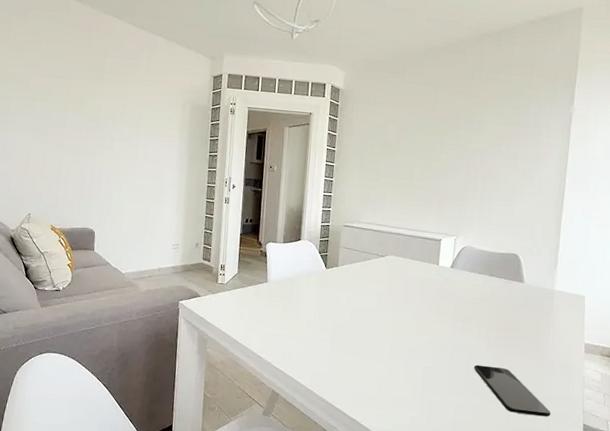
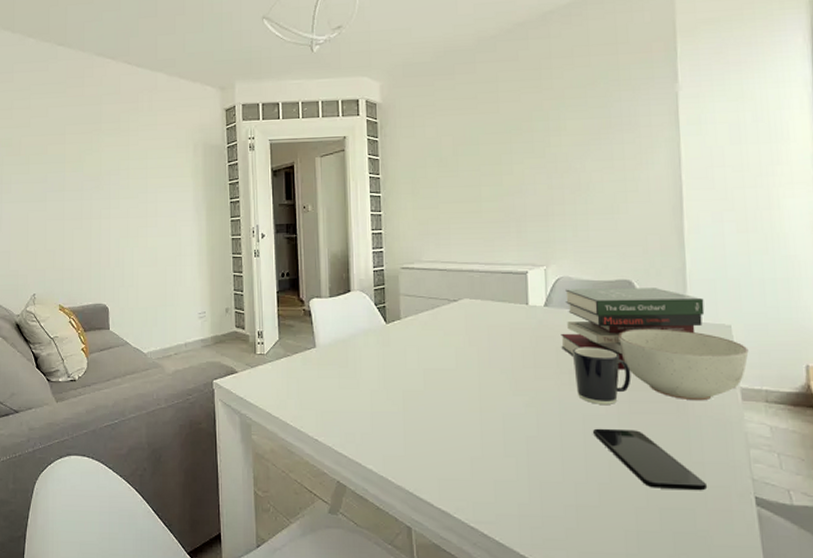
books: none [459,256,568,322] -> present [561,288,705,369]
mug: none [466,301,508,348] -> present [571,347,631,404]
bowl: none [502,291,595,351] -> present [617,328,749,401]

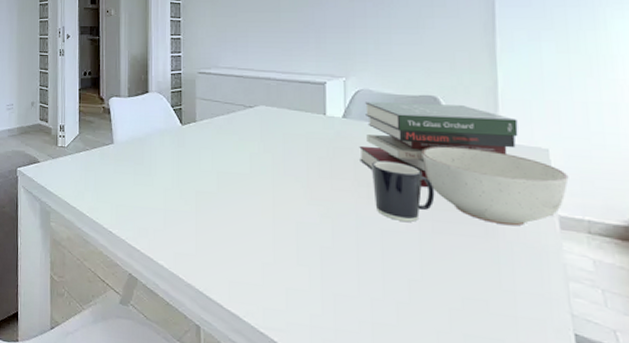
smartphone: present [592,428,708,491] -> none [391,245,520,322]

